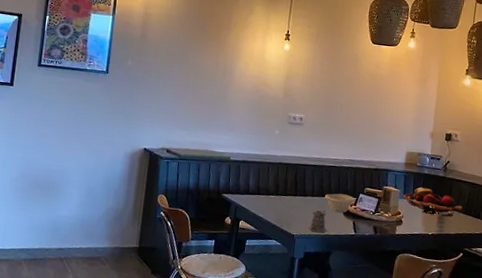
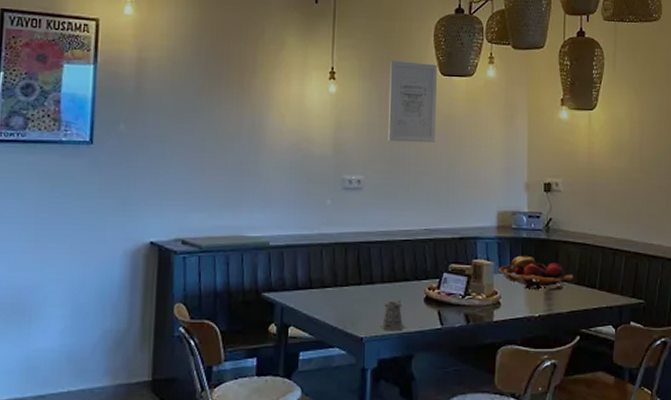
bowl: present [325,193,355,213] -> none [399,275,438,301]
wall art: none [326,29,369,95] -> present [388,60,437,144]

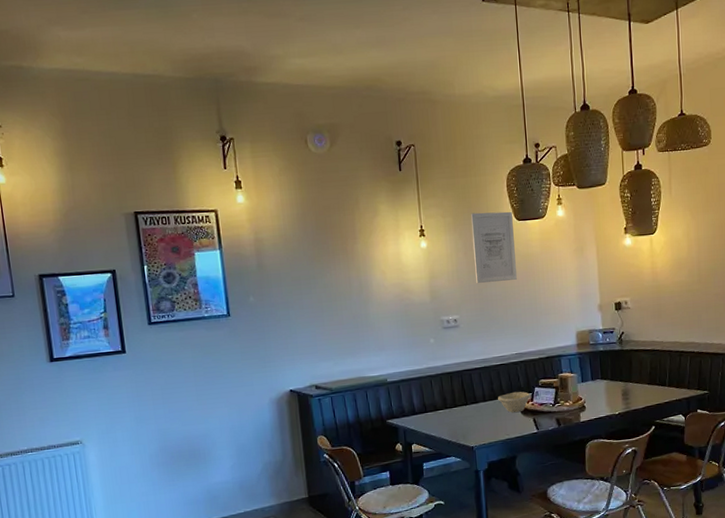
pepper shaker: present [381,300,405,331] -> none [487,413,508,439]
bowl: none [399,275,438,301] -> present [498,391,531,413]
fruit basket: present [498,255,574,291] -> none [581,365,646,393]

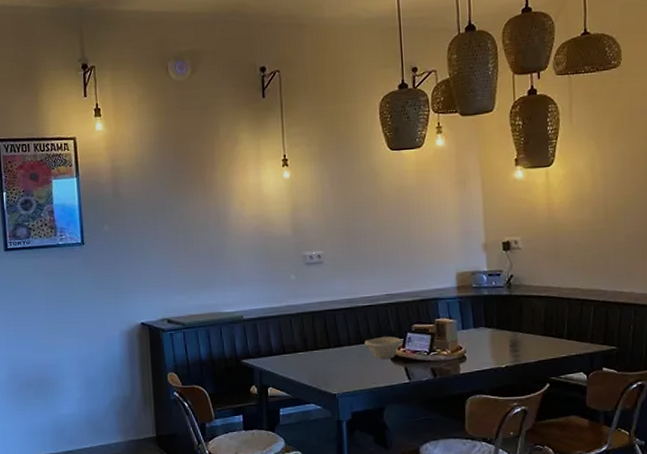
wall art: present [470,211,517,284] -> none [338,140,389,218]

